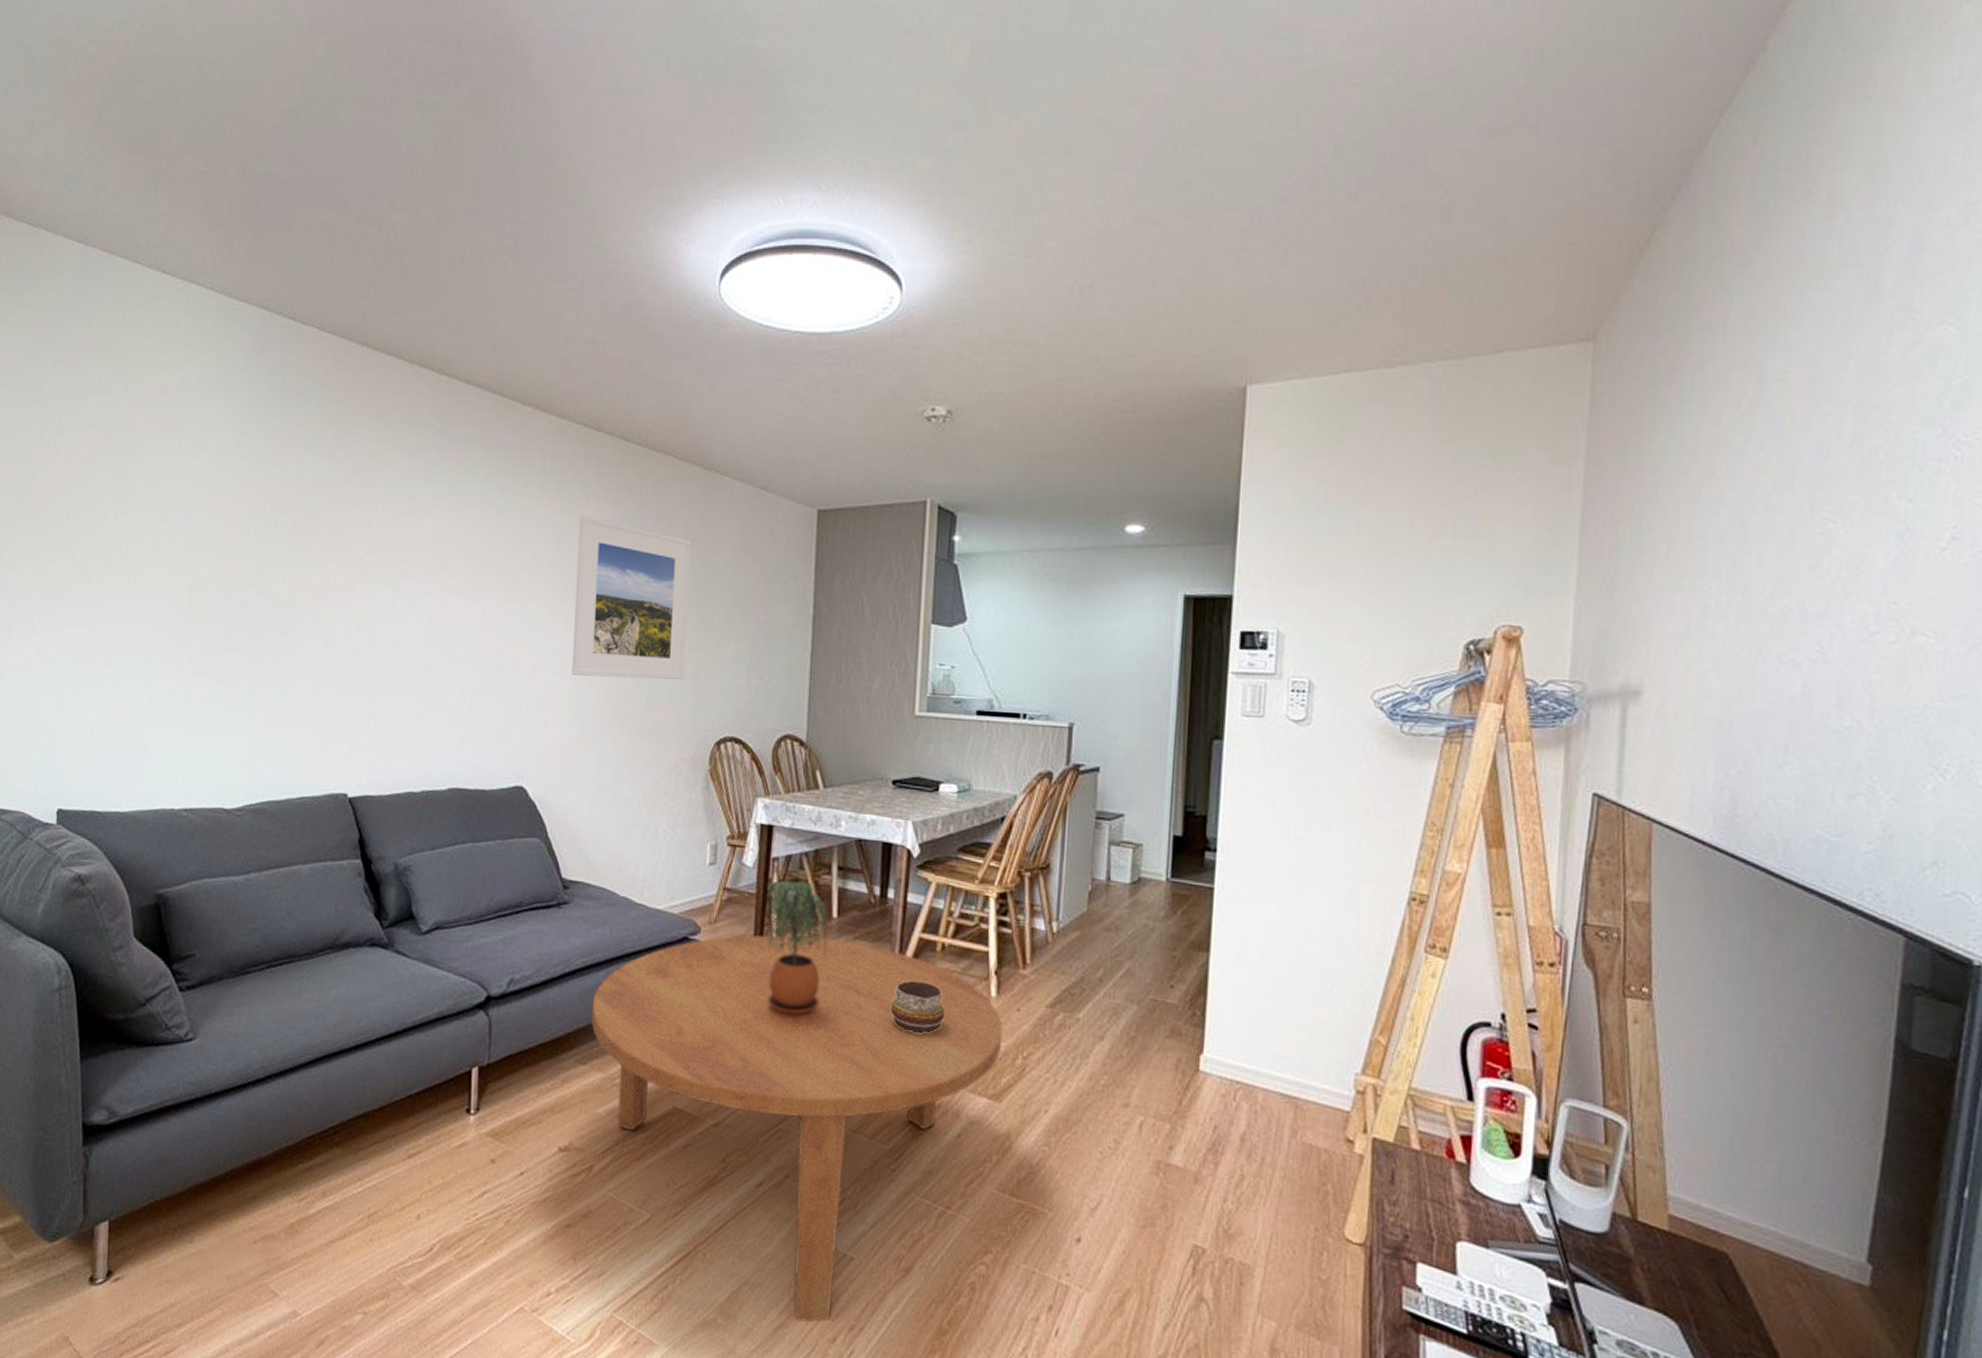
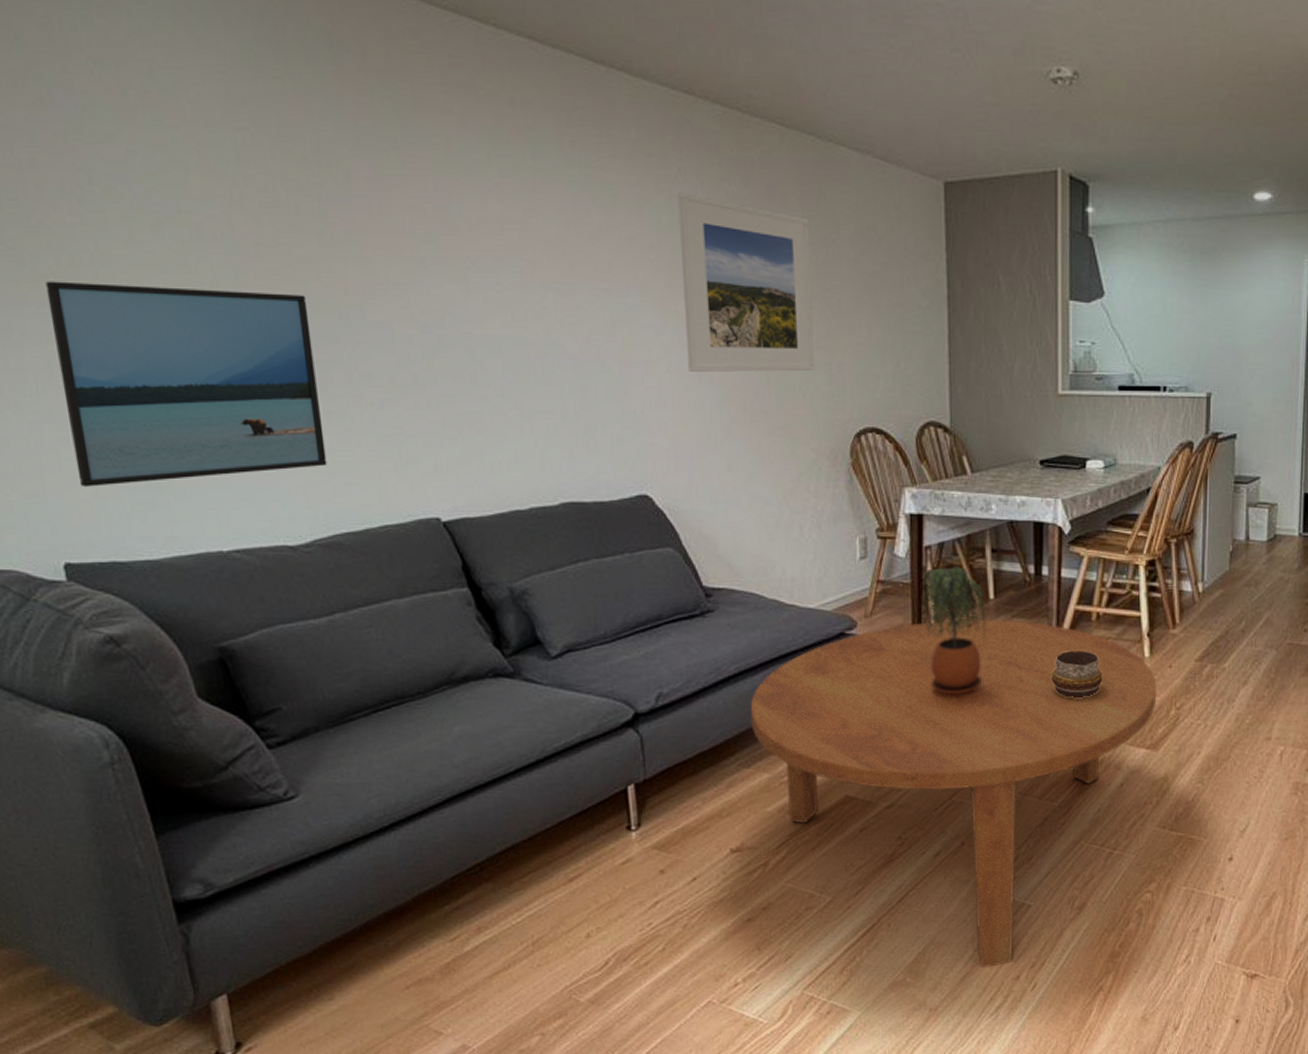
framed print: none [80,576,272,746] -> present [45,281,327,487]

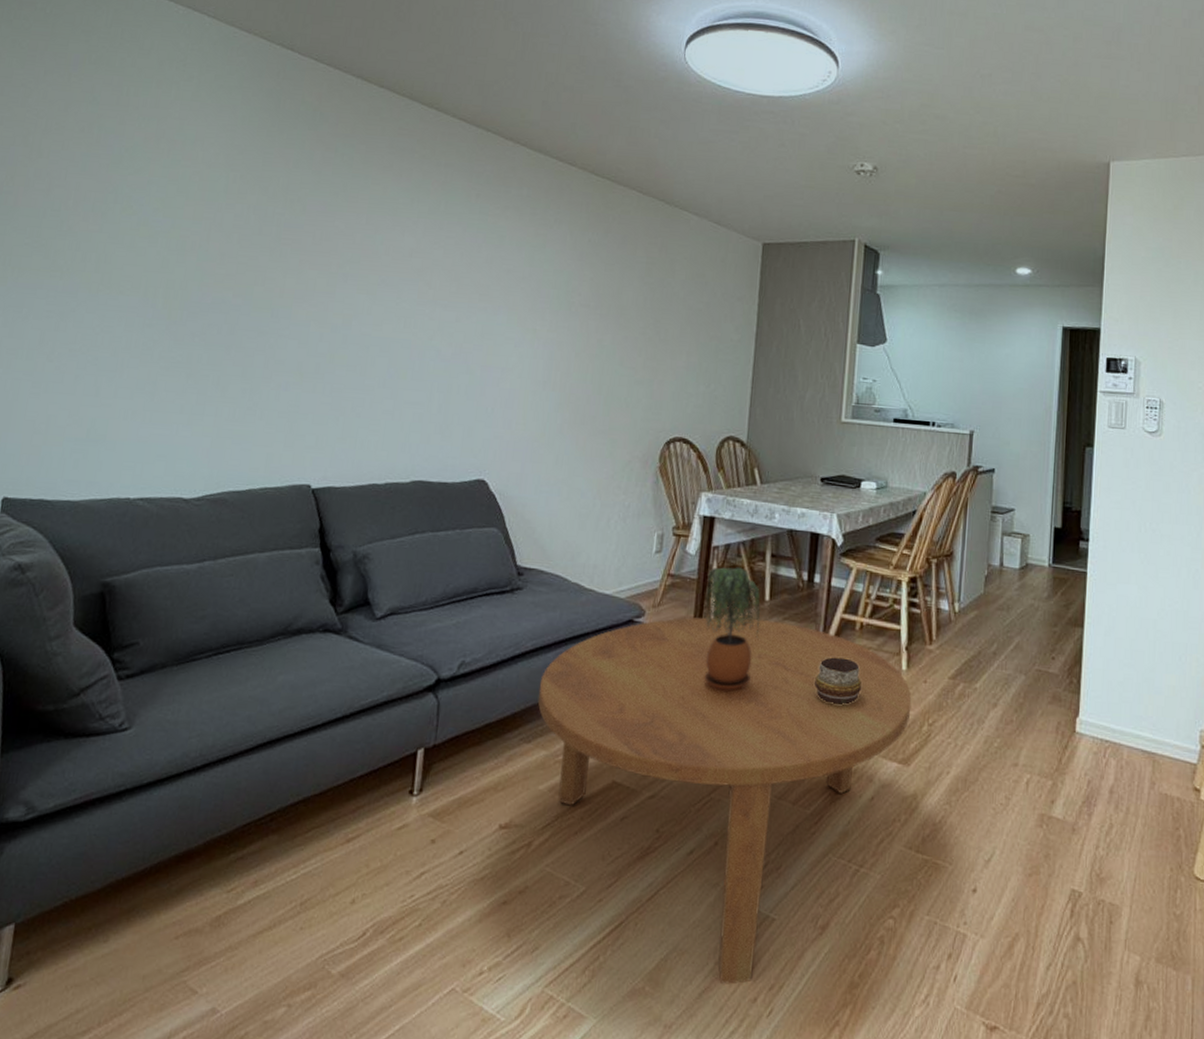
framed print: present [45,281,327,487] -> none [35,272,249,436]
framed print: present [677,193,816,372] -> none [536,238,651,386]

